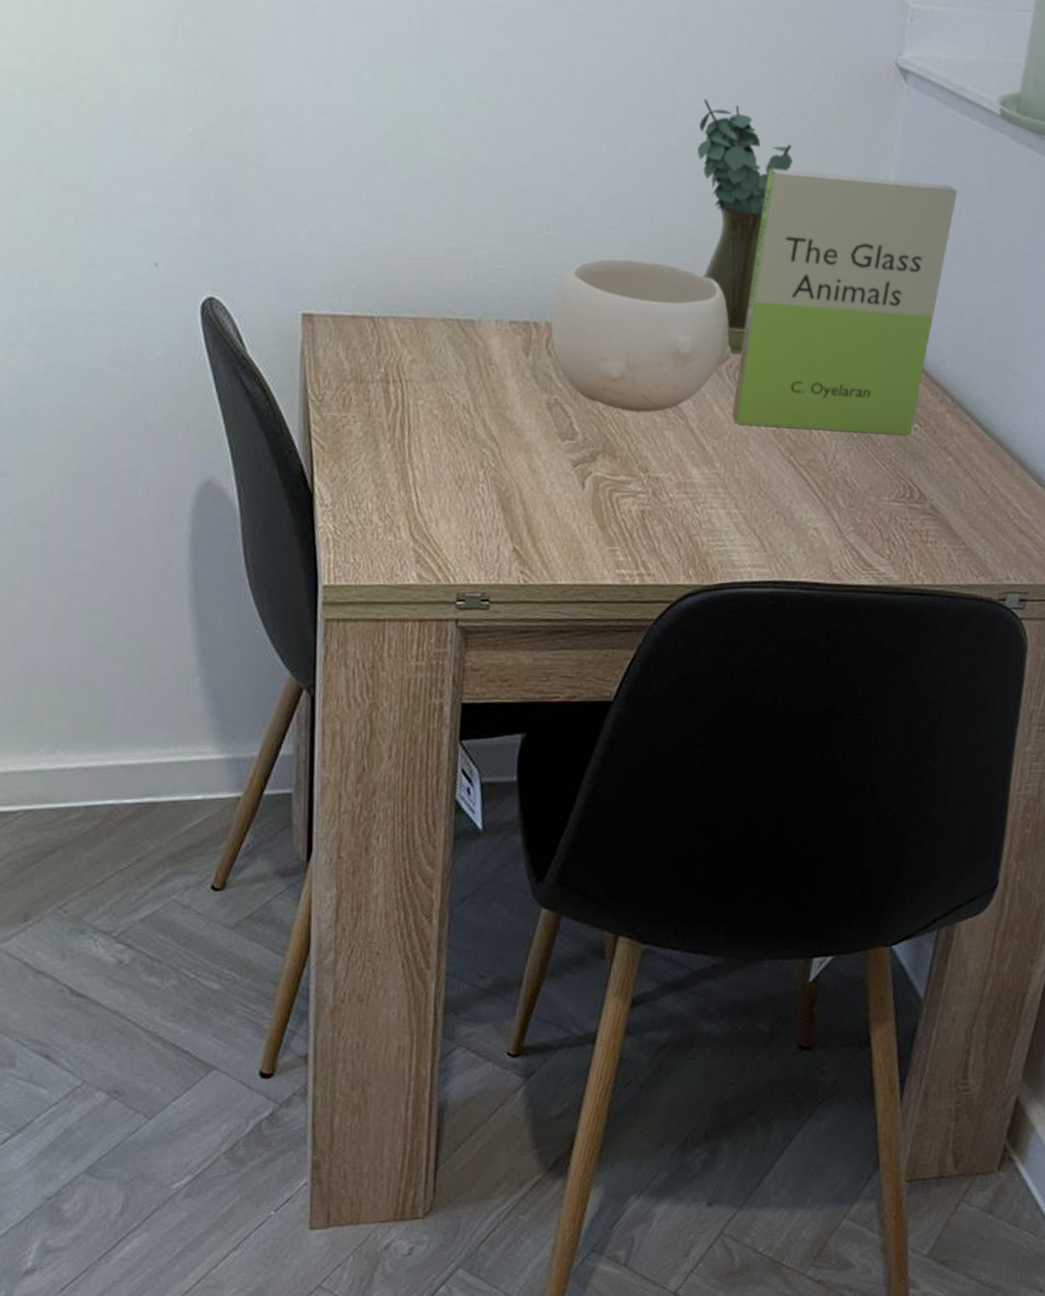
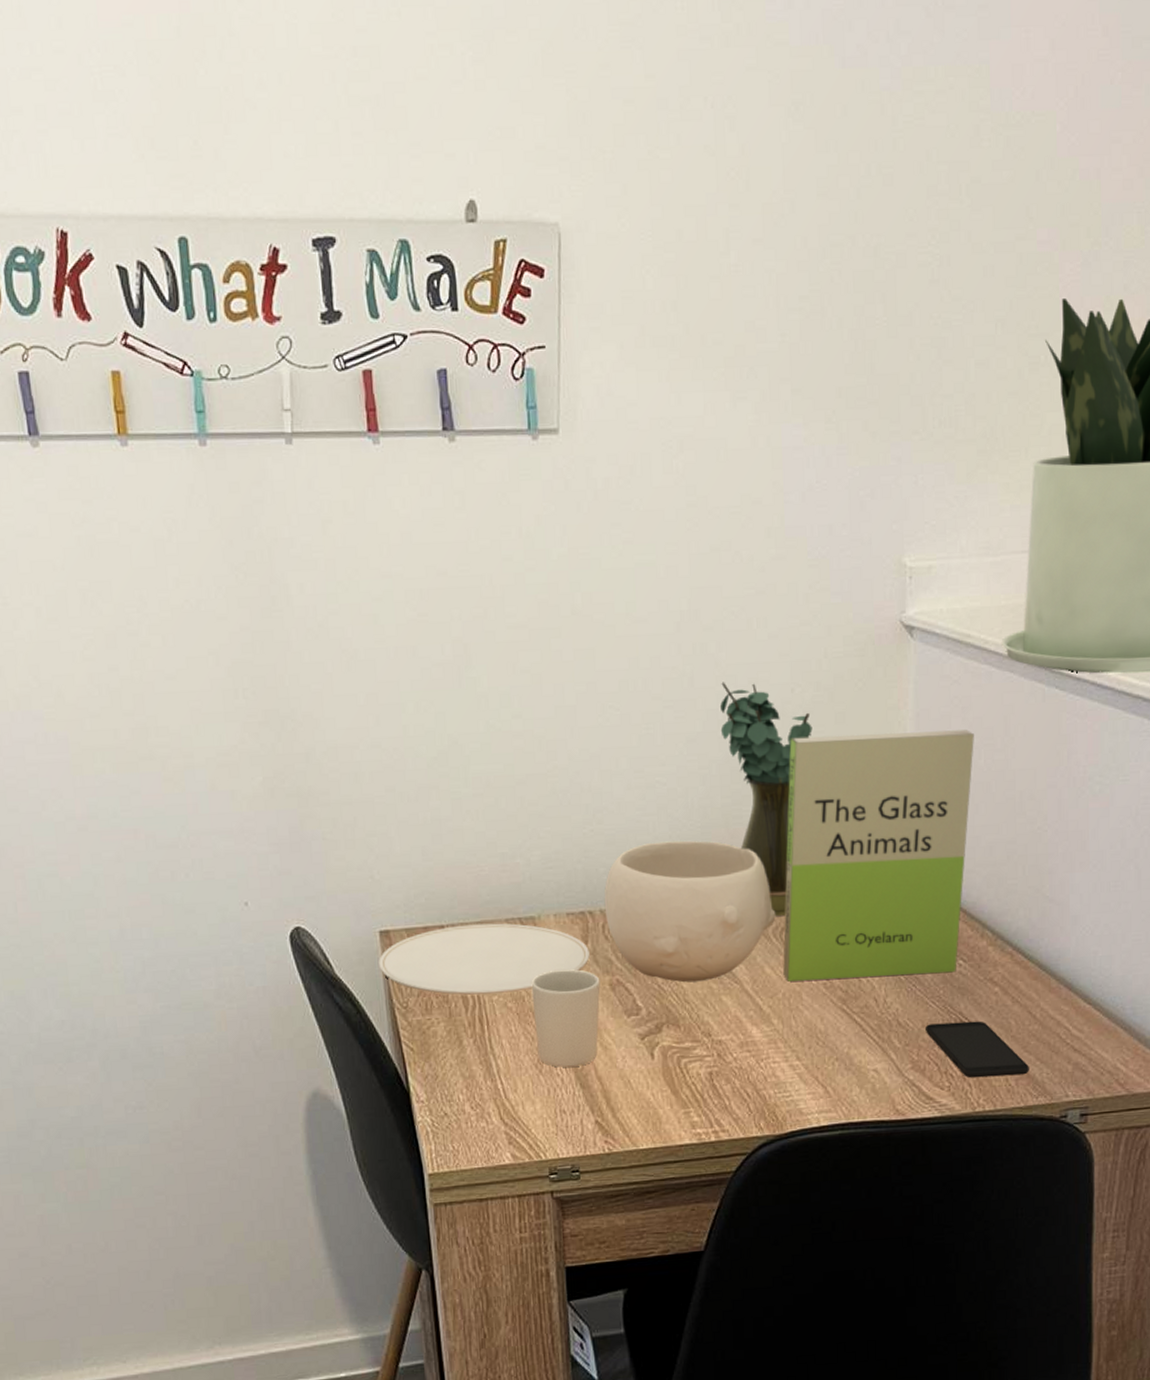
plate: none [297,319,529,400] -> present [379,923,590,996]
mug: none [459,380,537,487] -> present [531,969,601,1068]
mobile phone: none [872,487,974,552] -> present [926,1021,1029,1078]

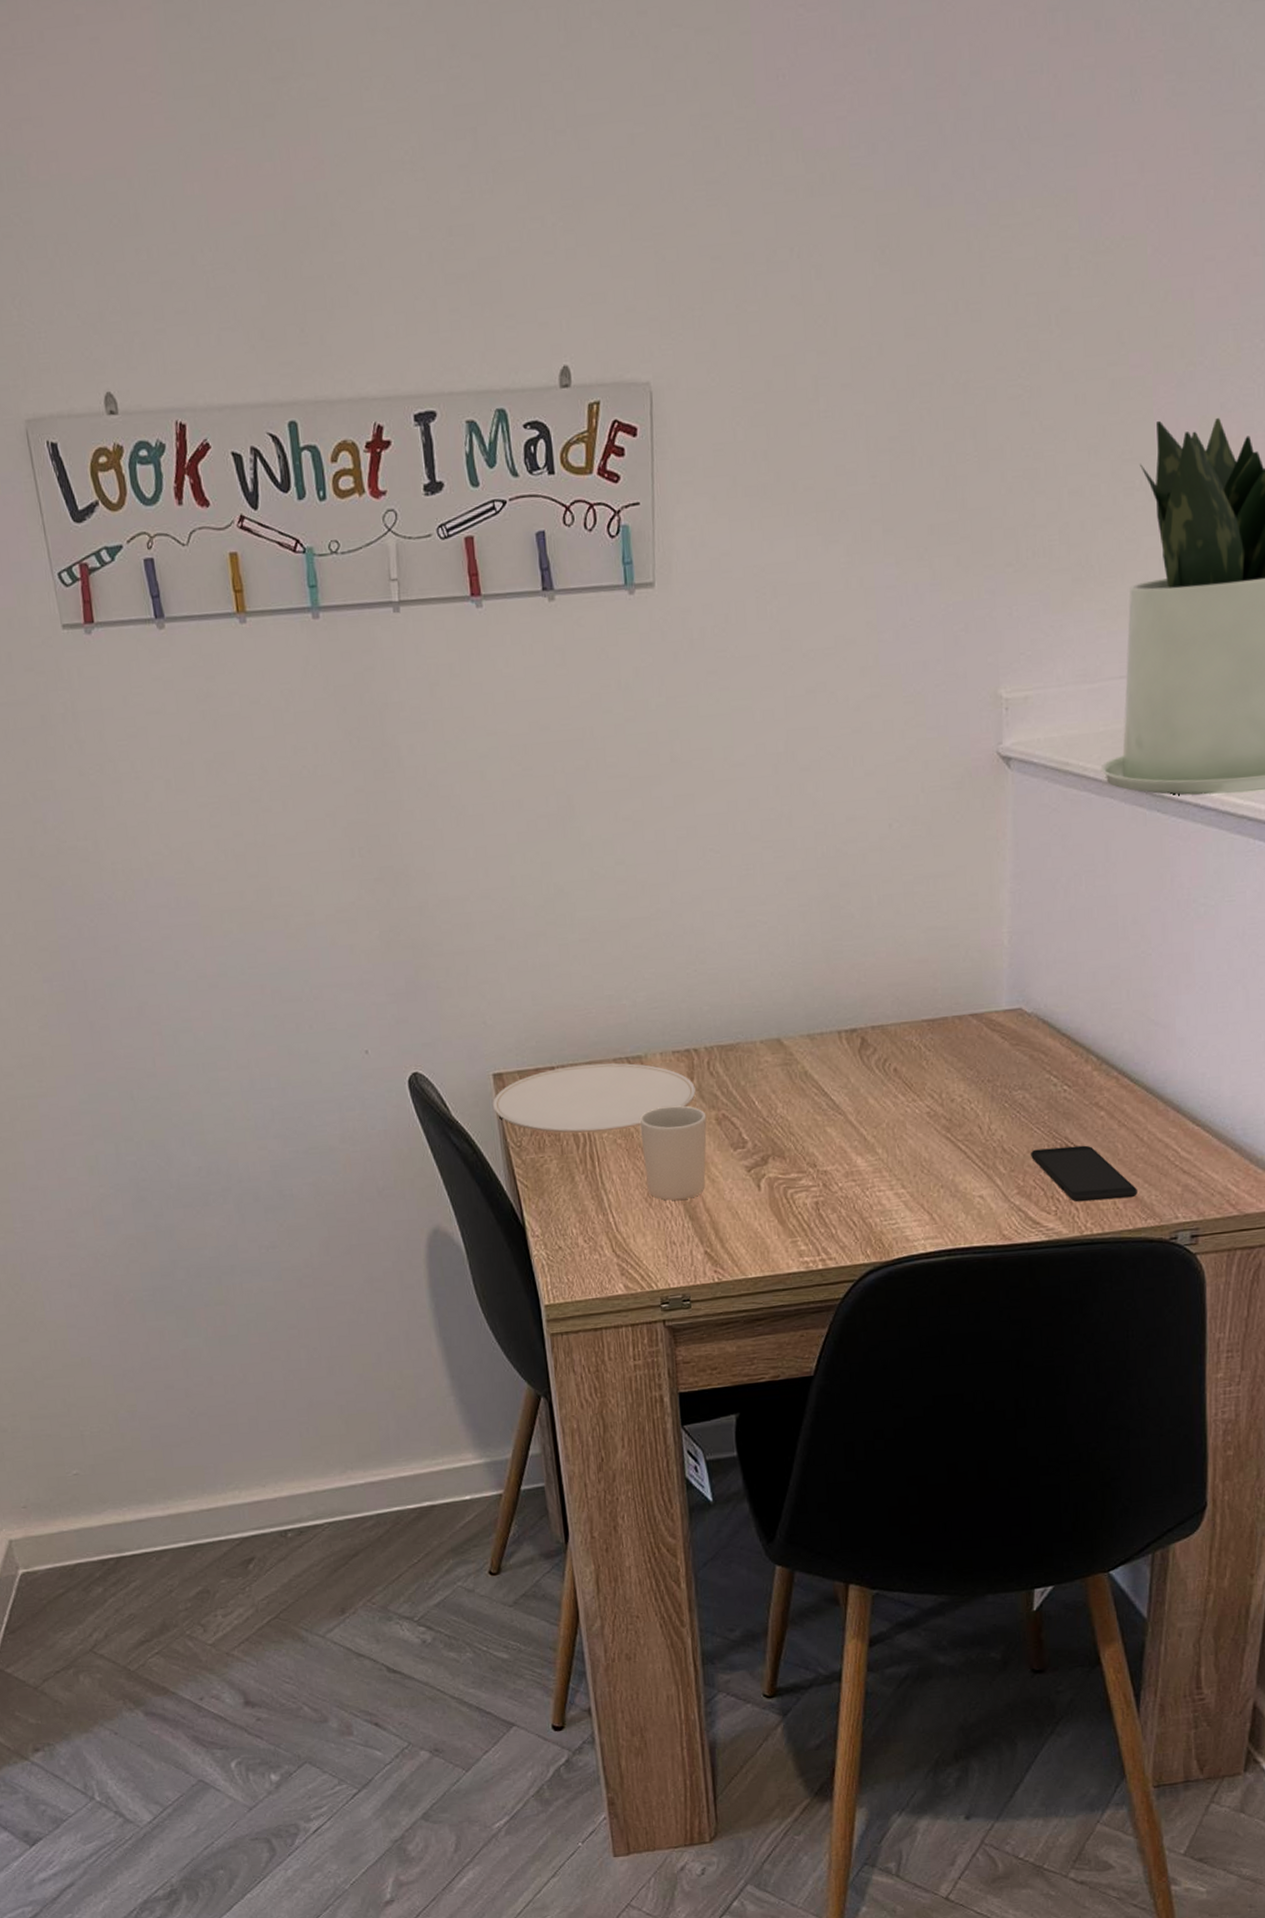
bowl: present [604,840,776,983] -> none [708,976,878,1116]
vase: present [720,682,813,916] -> none [819,820,911,1048]
book: present [783,730,974,982] -> none [886,857,1075,1112]

